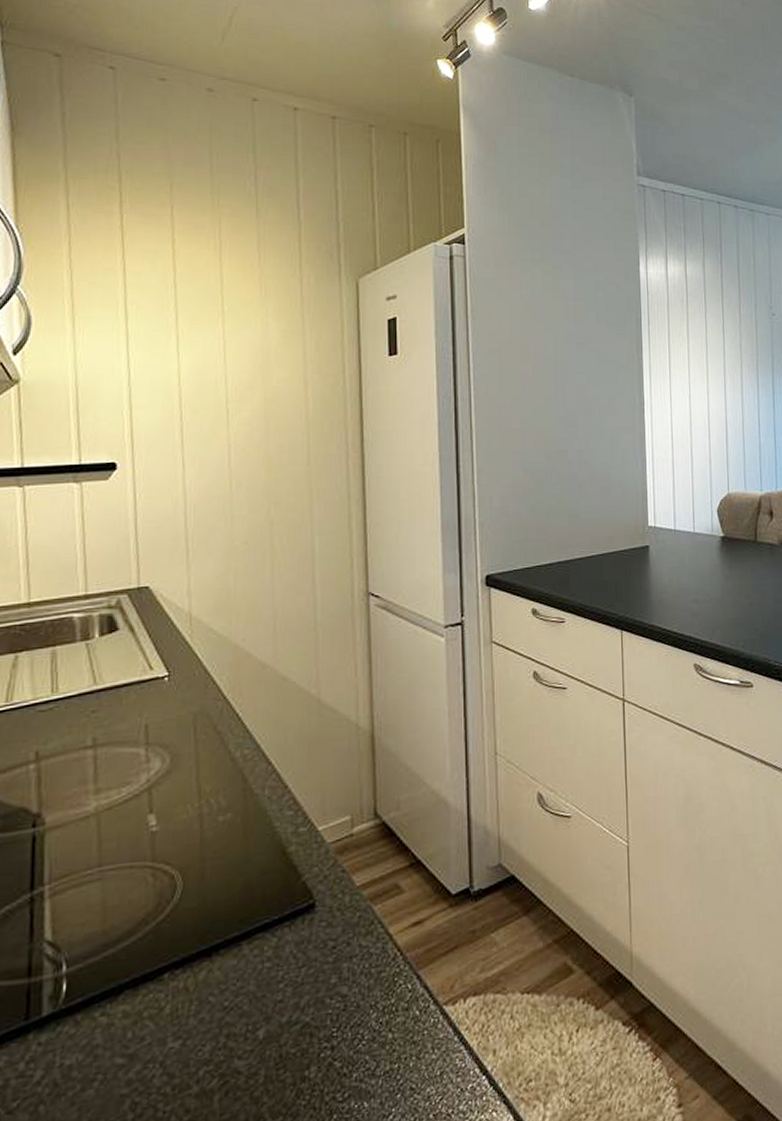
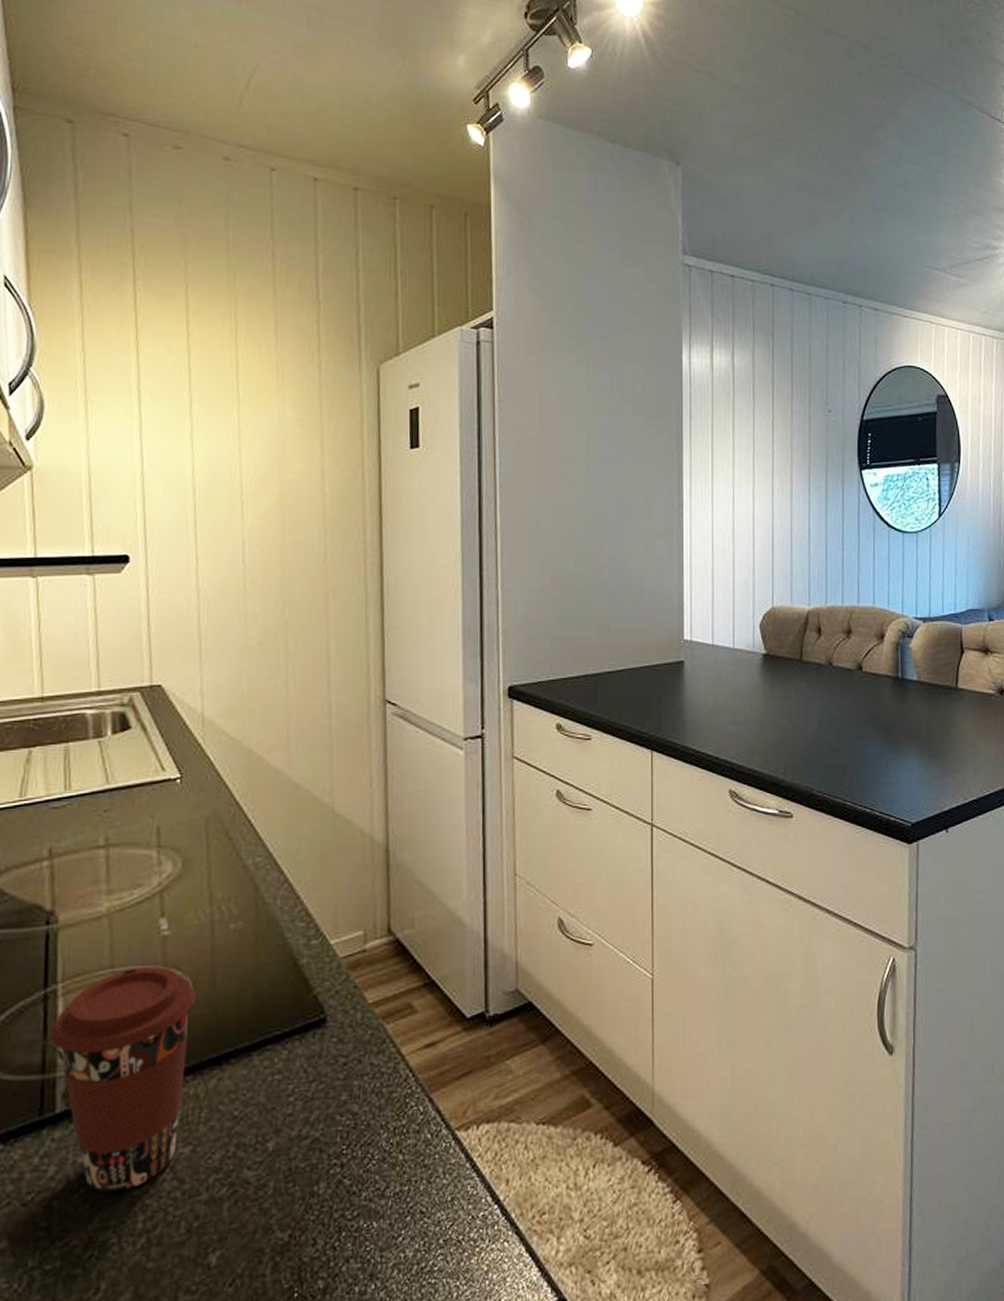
coffee cup: none [37,862,186,1095] -> present [50,967,197,1194]

